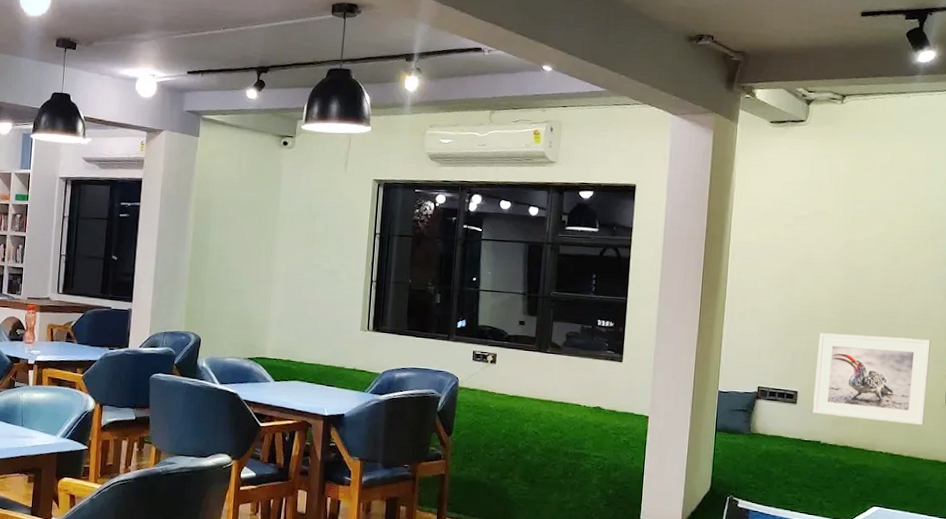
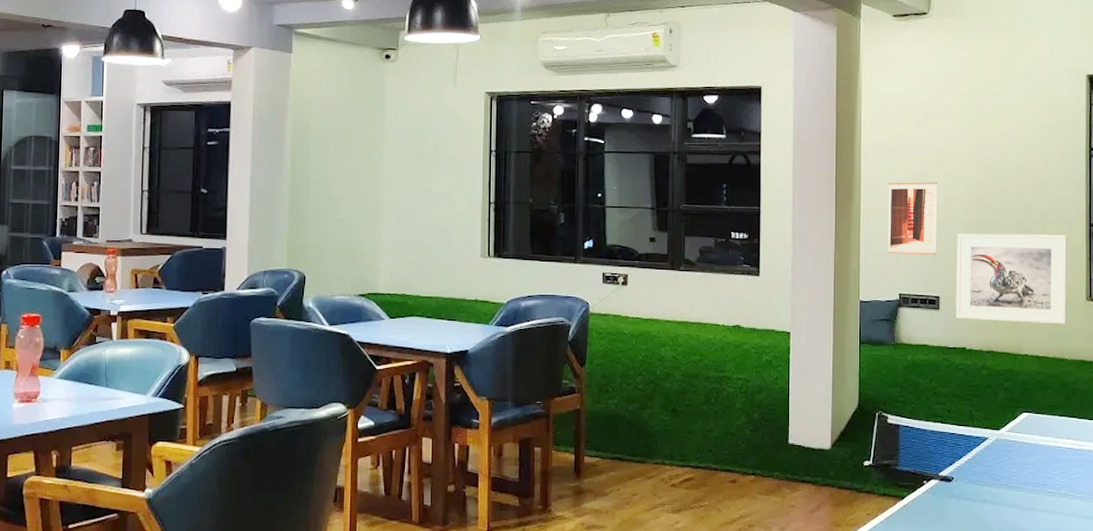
wall art: none [749,281,803,352] -> present [887,181,937,255]

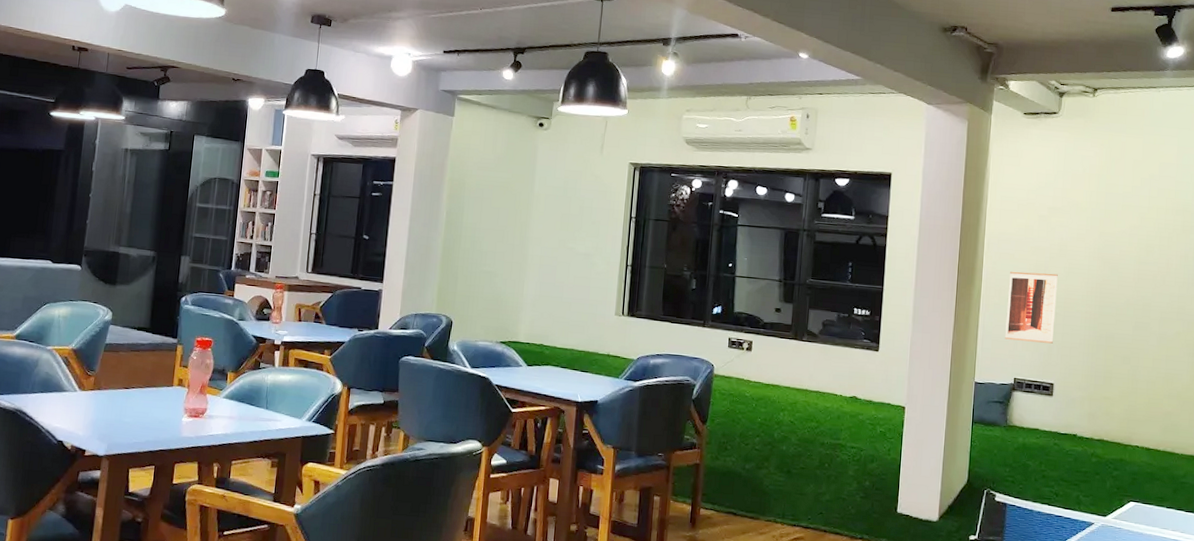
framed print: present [956,233,1067,325] -> none [1069,325,1185,420]

